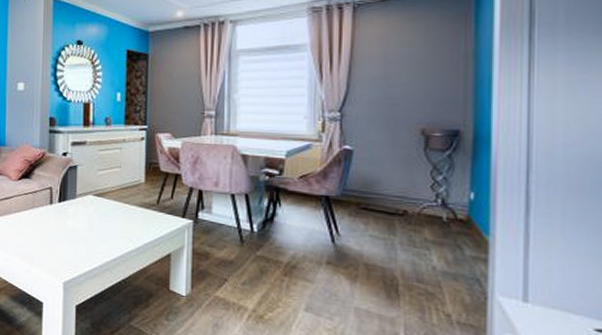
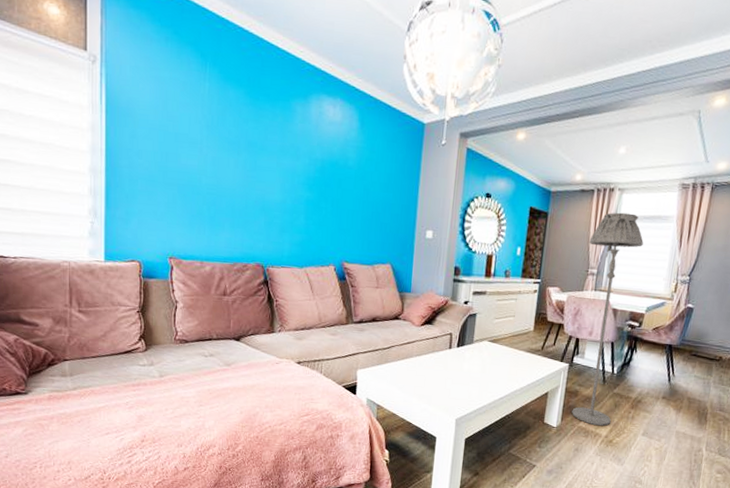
floor lamp: none [201,46,271,297] -> present [571,212,644,426]

